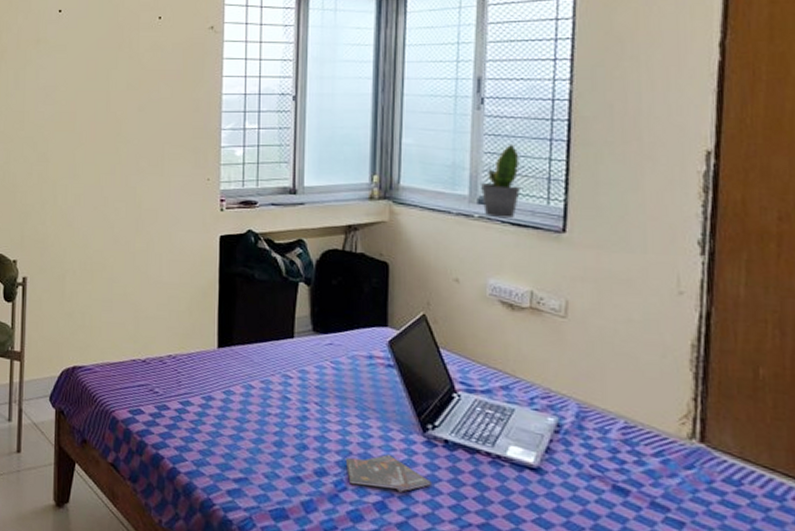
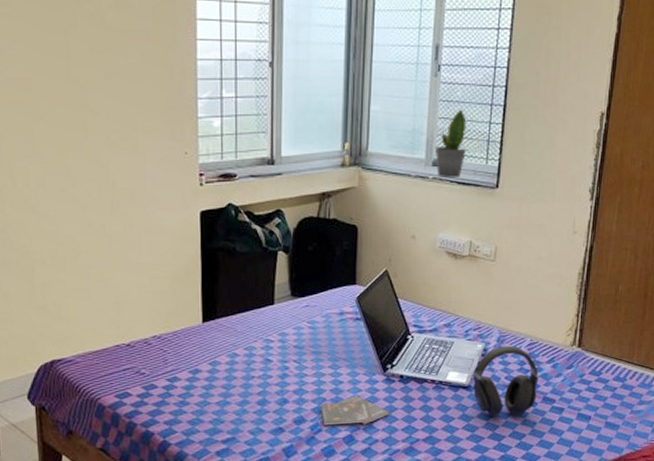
headphones: none [544,424,641,521] -> present [473,346,539,418]

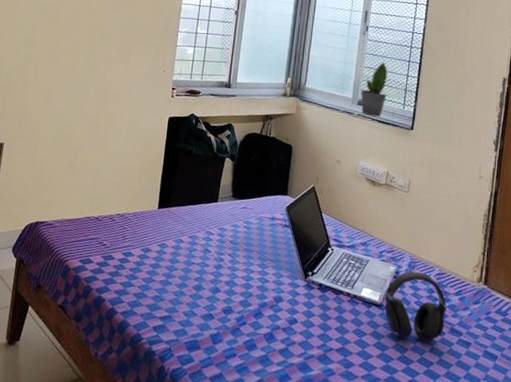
booklet: present [320,395,390,426] -> none [246,295,308,325]

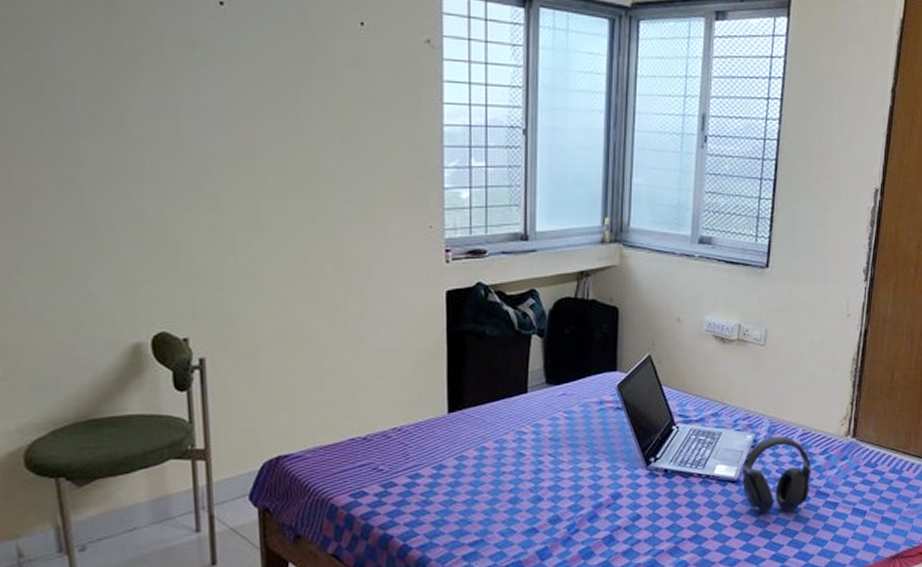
potted plant: present [361,62,388,118] -> none [702,183,736,257]

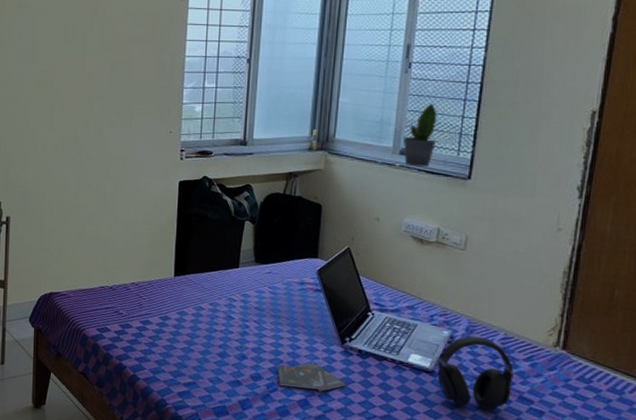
booklet: none [577,492,654,526] -> present [276,362,347,392]
potted plant: none [702,183,736,257] -> present [403,103,438,168]

